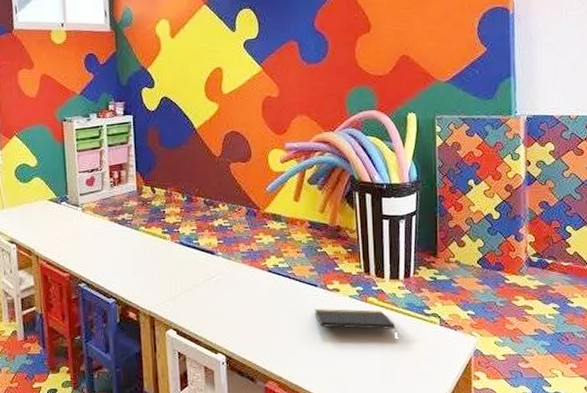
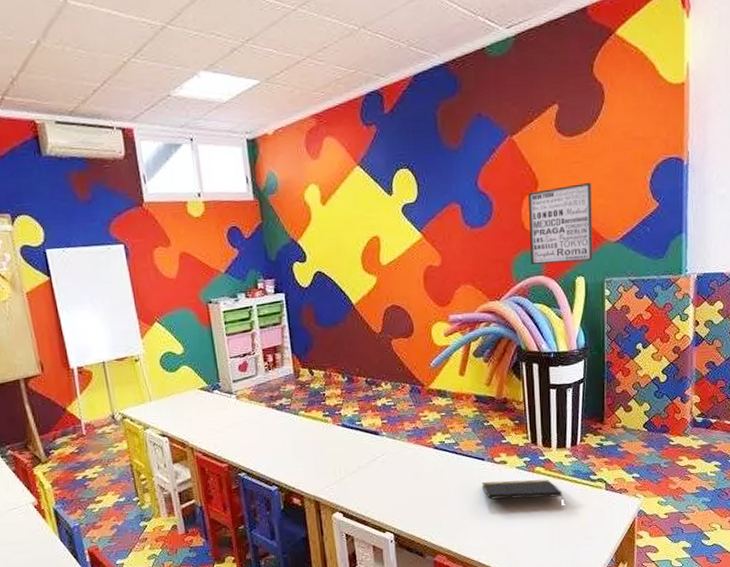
wall art: none [362,27,424,100] -> present [528,183,593,265]

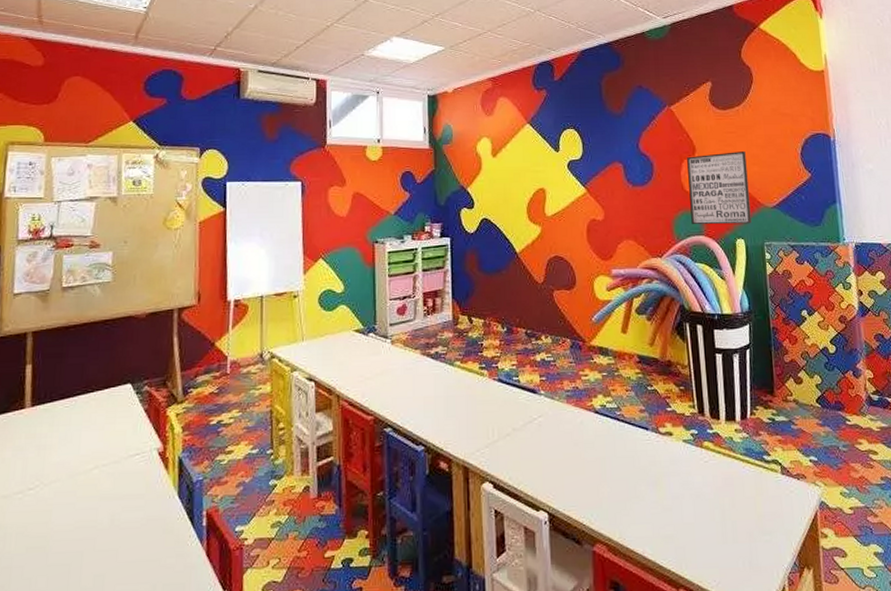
notepad: present [481,479,564,500] -> none [645,456,736,483]

